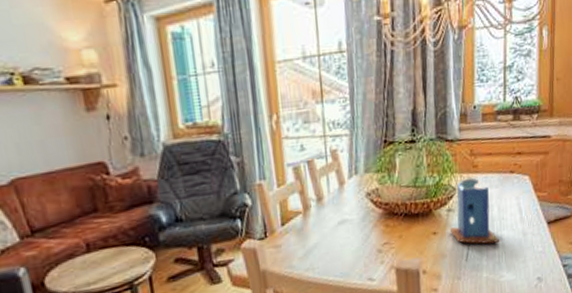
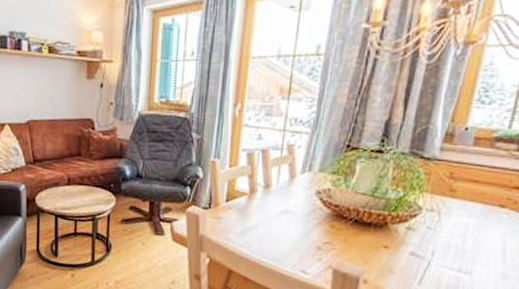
candle: present [449,176,499,244] -> none [405,200,467,278]

